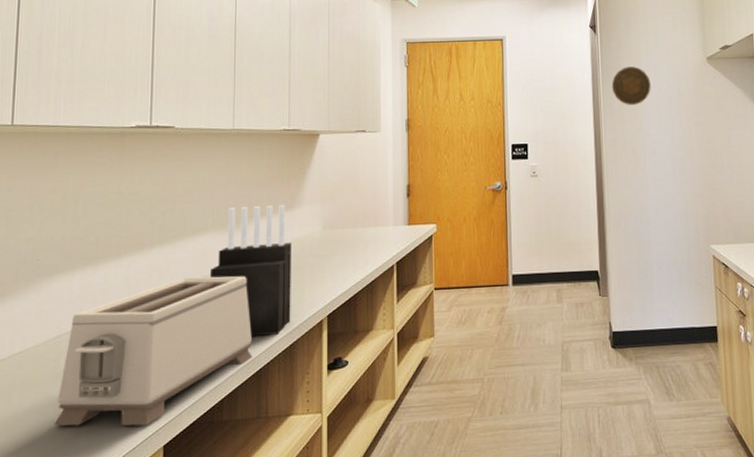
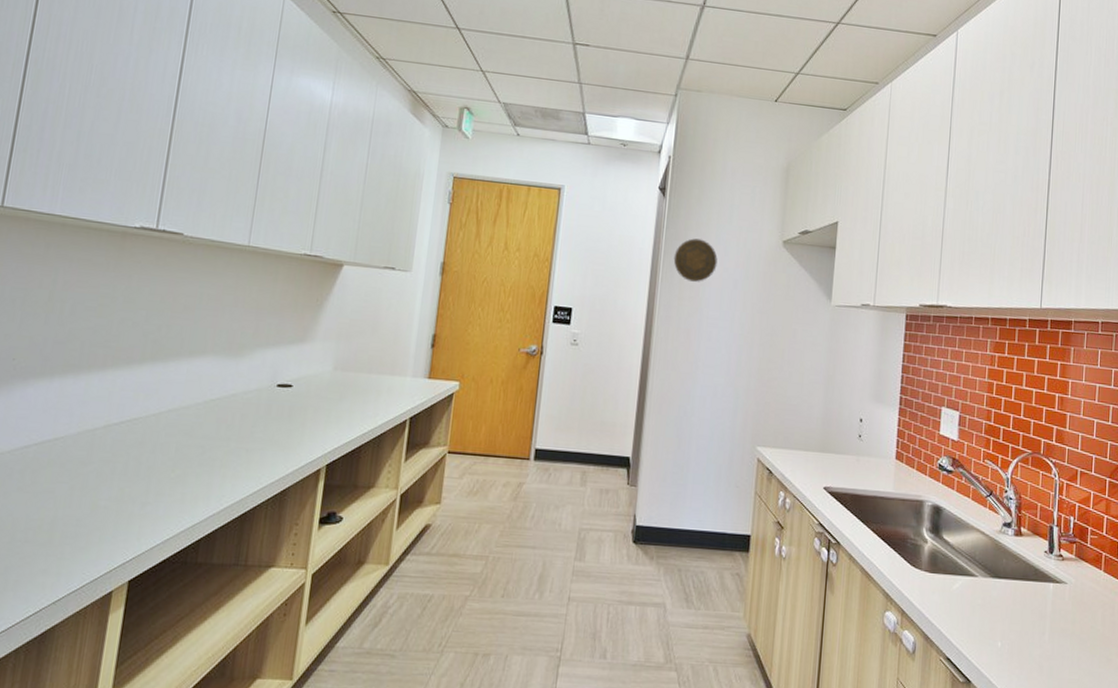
toaster: present [53,276,253,426] -> none [10,401,243,556]
knife block: present [210,205,291,338] -> none [203,332,297,478]

